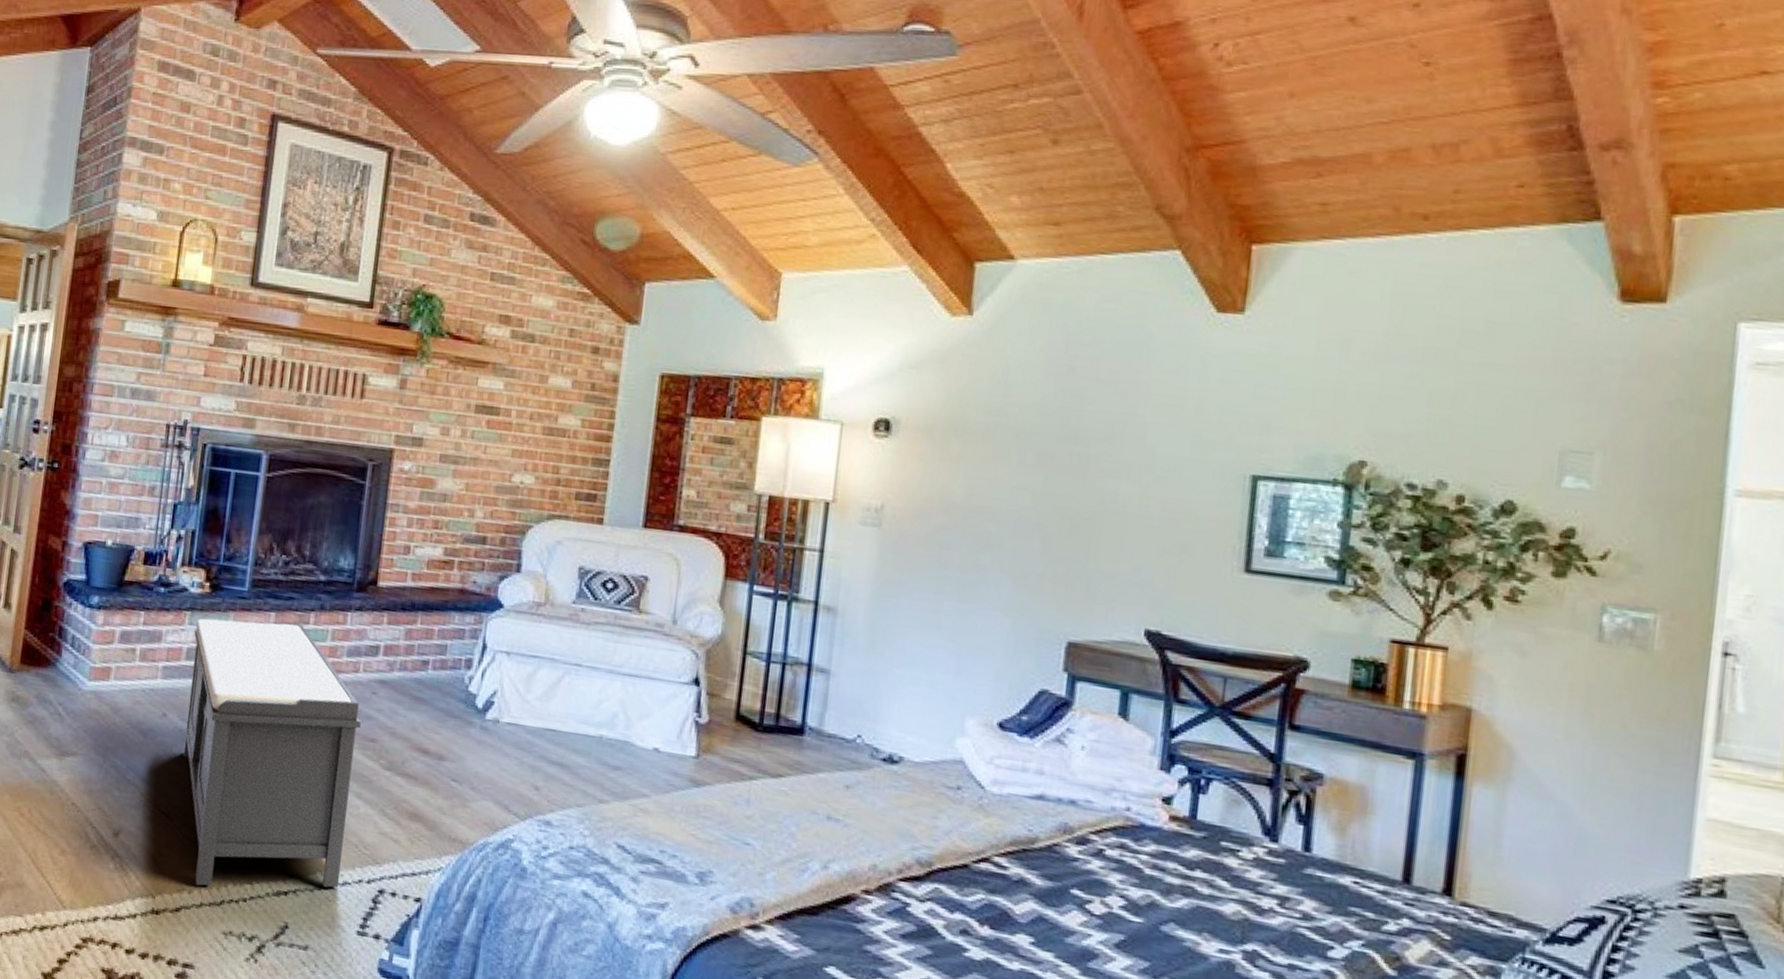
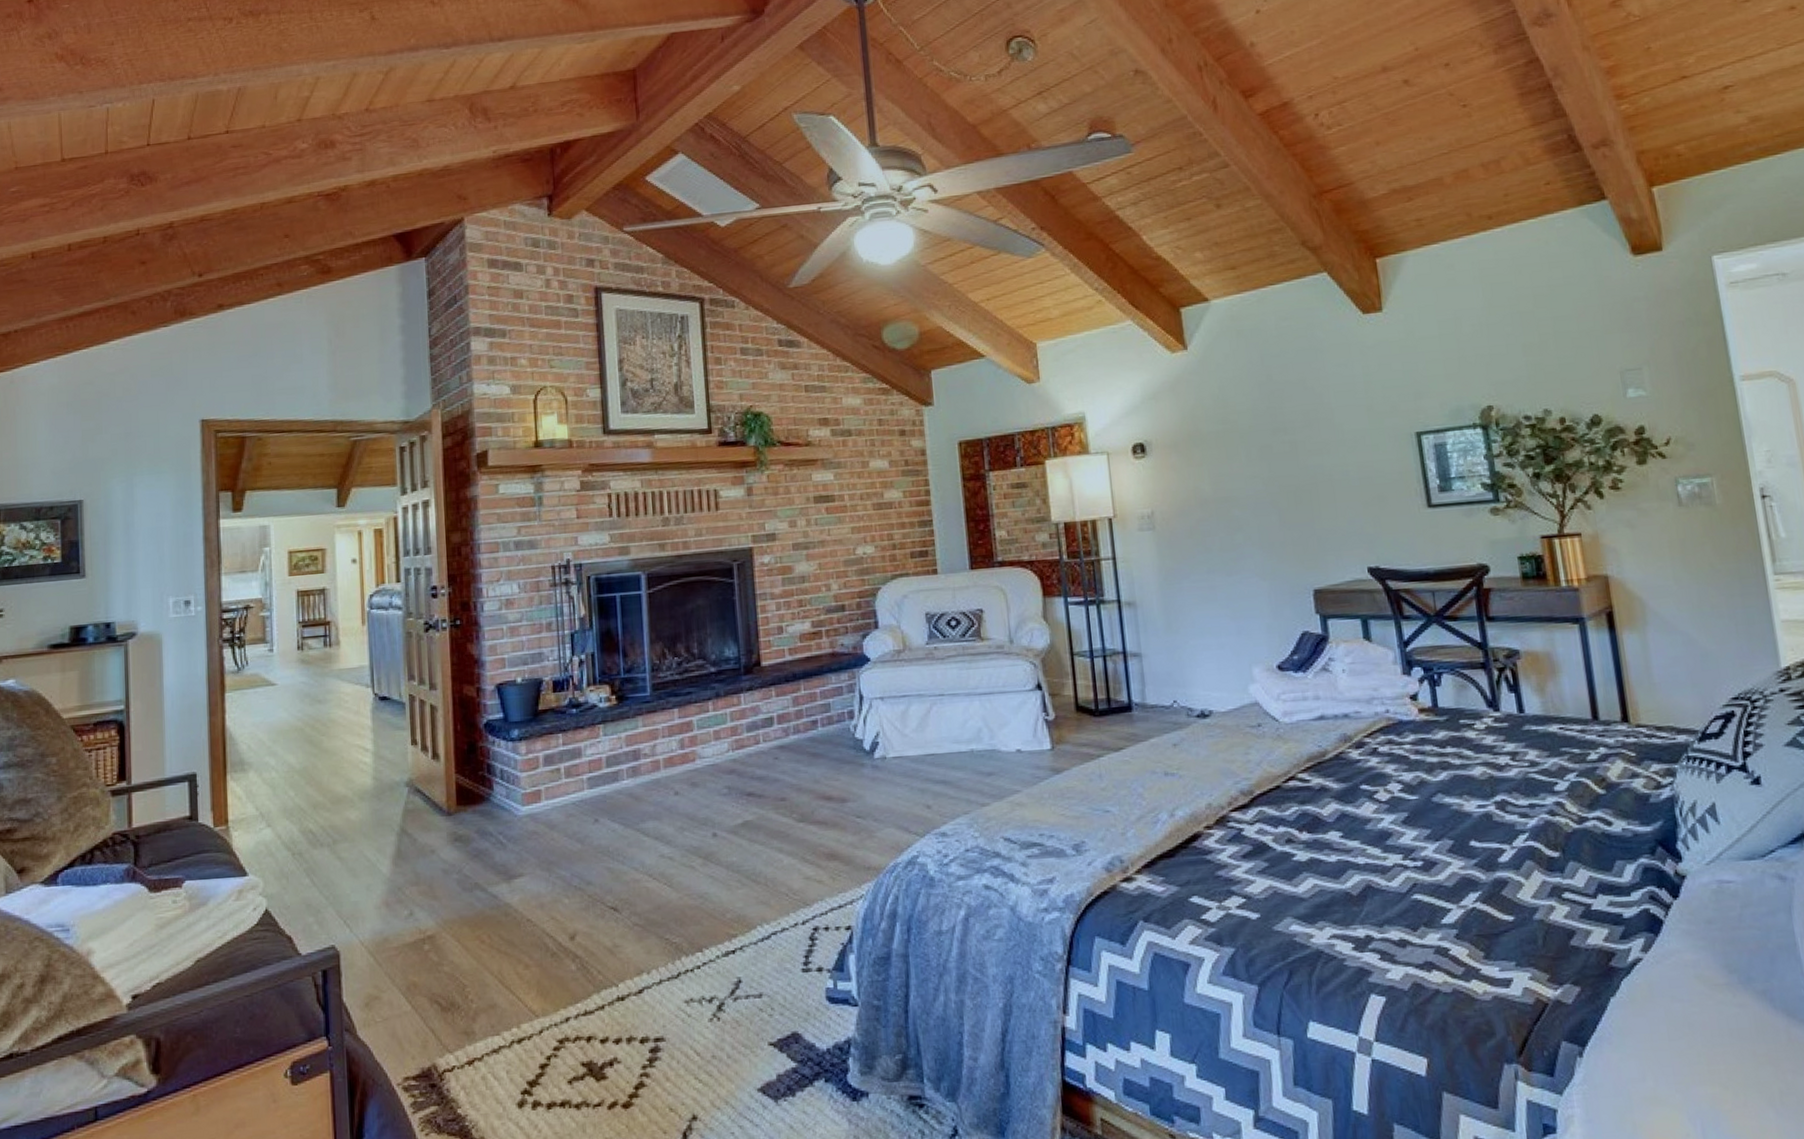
bench: present [183,618,361,888] -> none [610,714,779,965]

